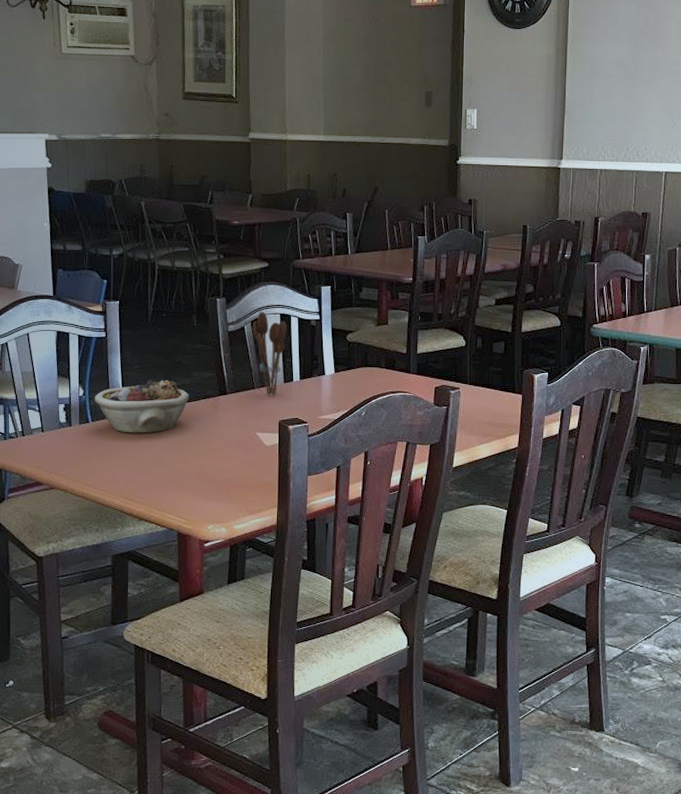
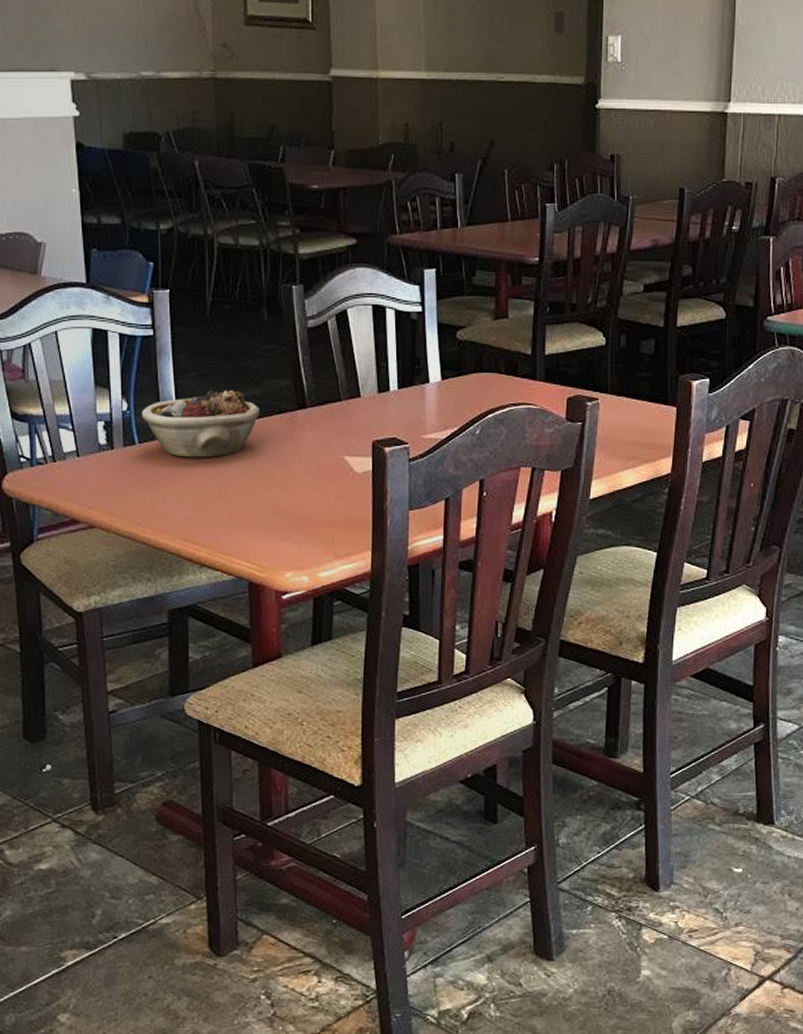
utensil holder: present [252,311,288,395] -> none [337,301,382,408]

